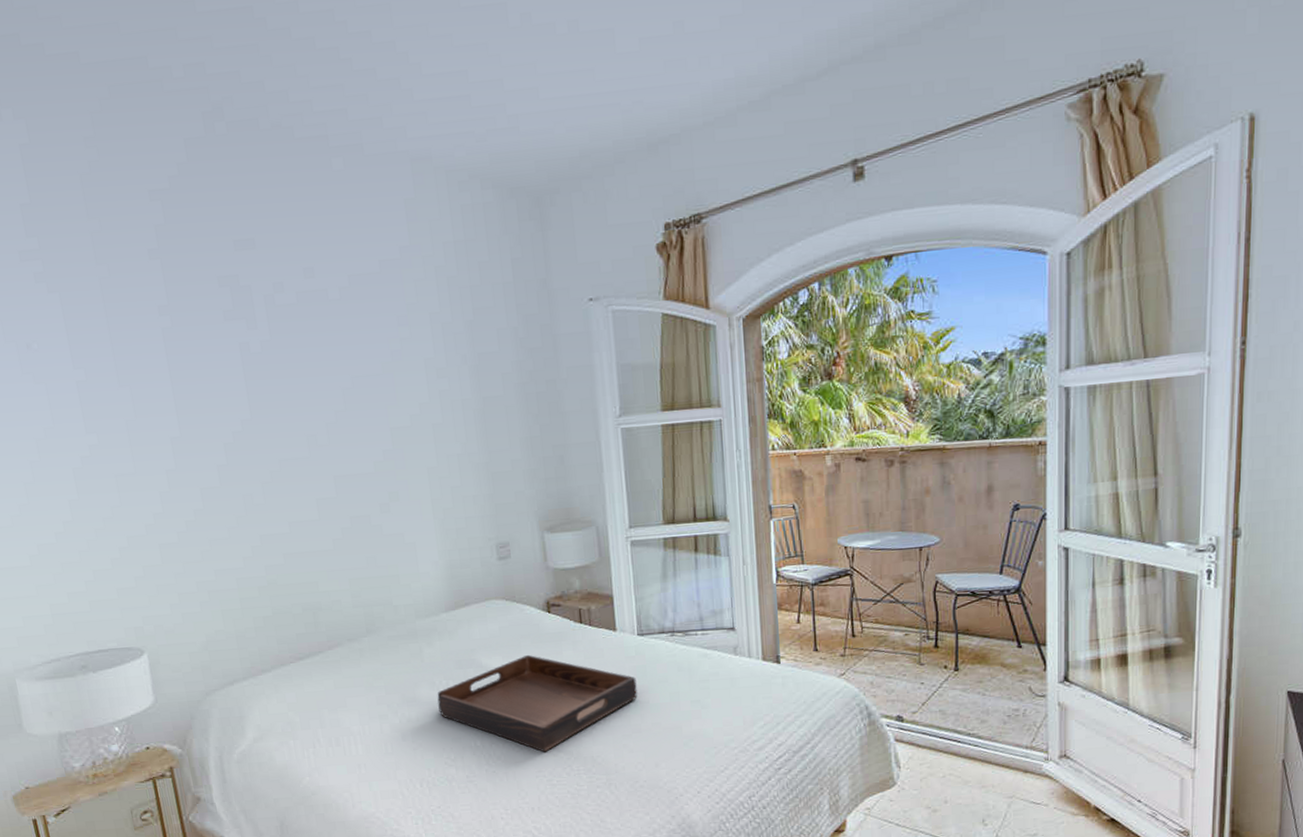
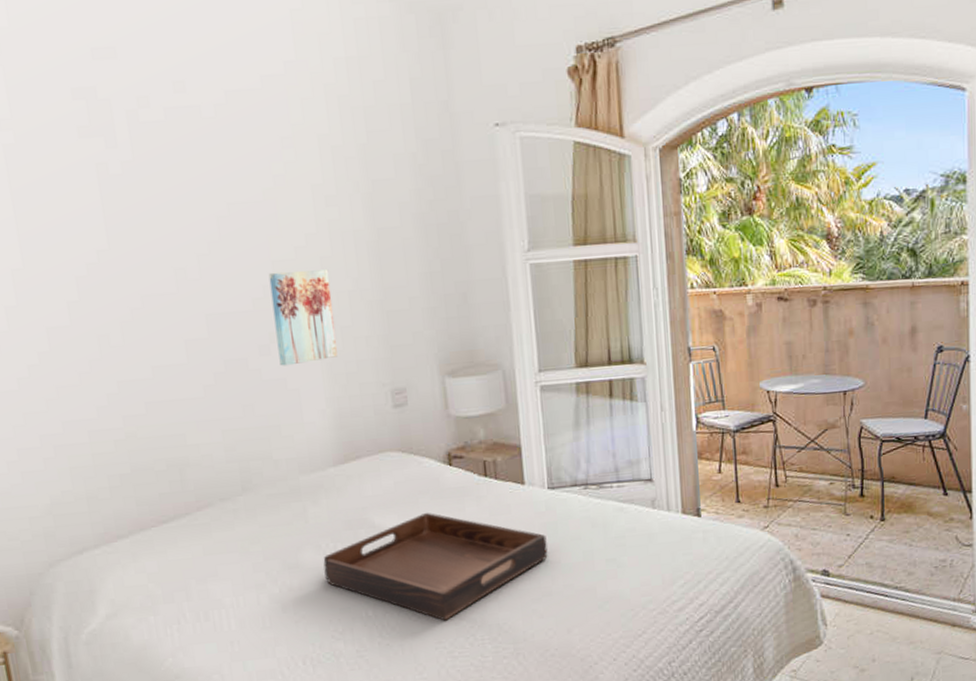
wall art: none [387,435,448,522] -> present [268,269,338,366]

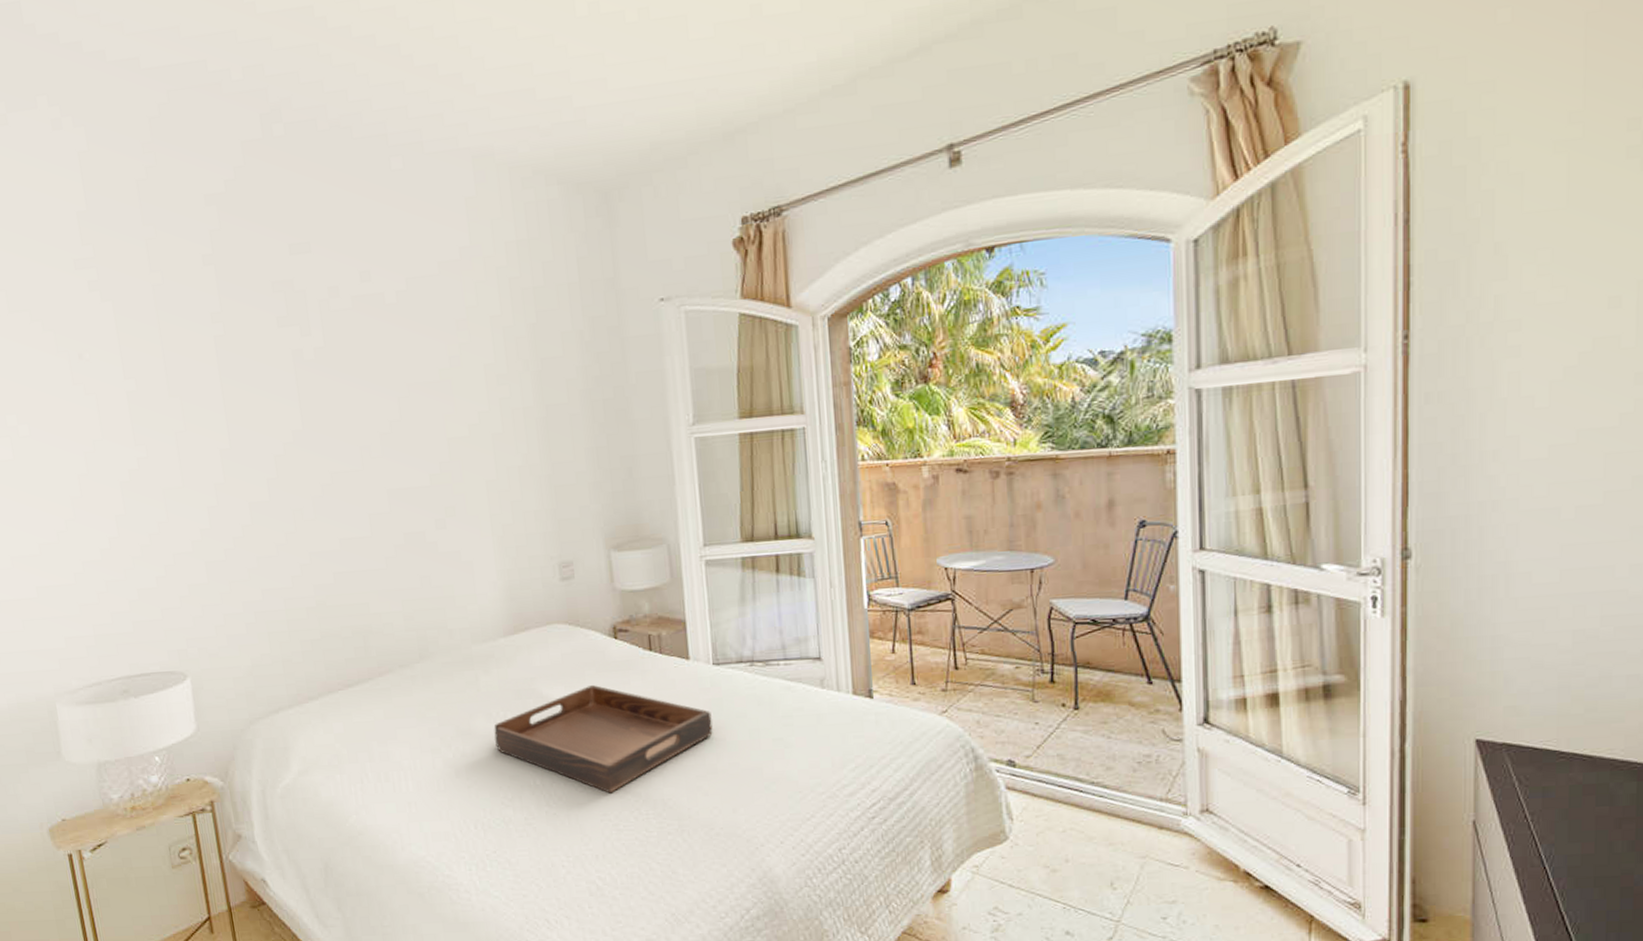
wall art: present [268,269,338,366] -> none [444,446,508,540]

